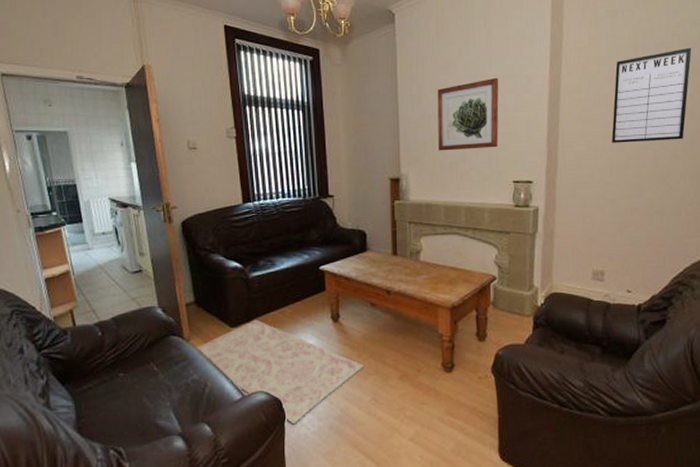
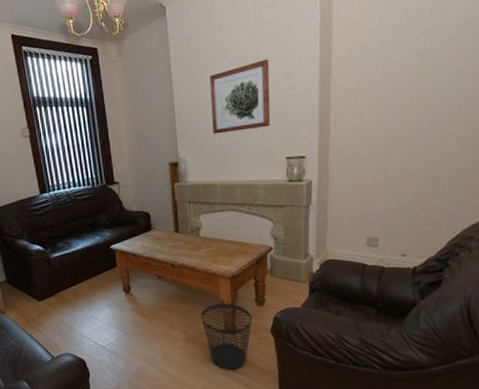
rug: present [196,319,364,425] -> none [11,293,155,381]
wastebasket: none [416,337,473,413] -> present [201,303,253,370]
writing board: present [611,47,692,143] -> none [385,8,471,113]

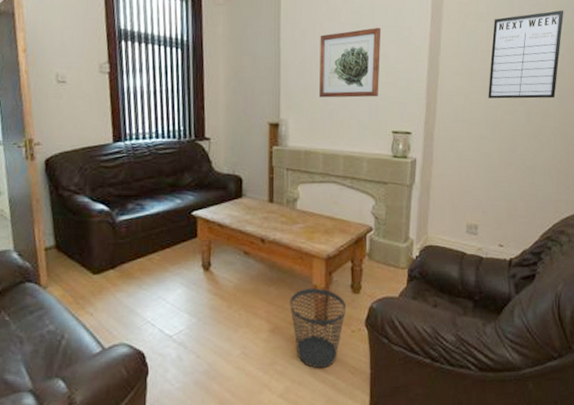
writing board: none [385,8,471,113] -> present [488,10,564,99]

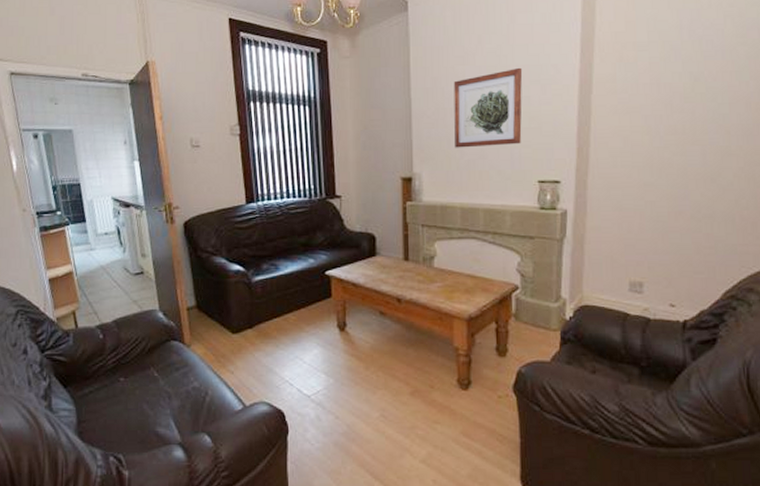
wastebasket: present [290,289,347,368] -> none [429,351,492,434]
writing board: present [488,10,564,99] -> none [652,29,748,138]

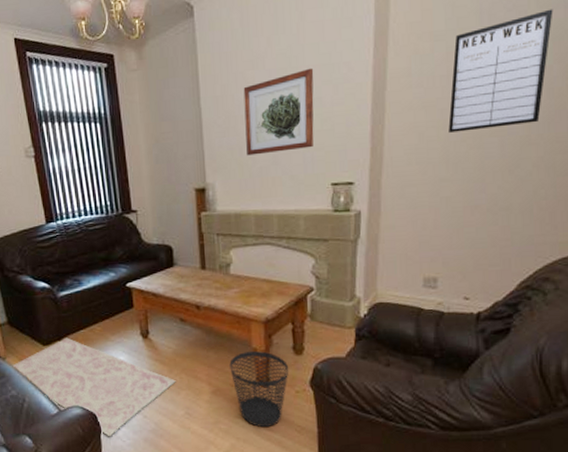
rug: none [197,326,372,439] -> present [12,337,176,437]
wastebasket: none [429,351,492,434] -> present [229,351,289,427]
writing board: none [652,29,748,138] -> present [448,9,553,133]

